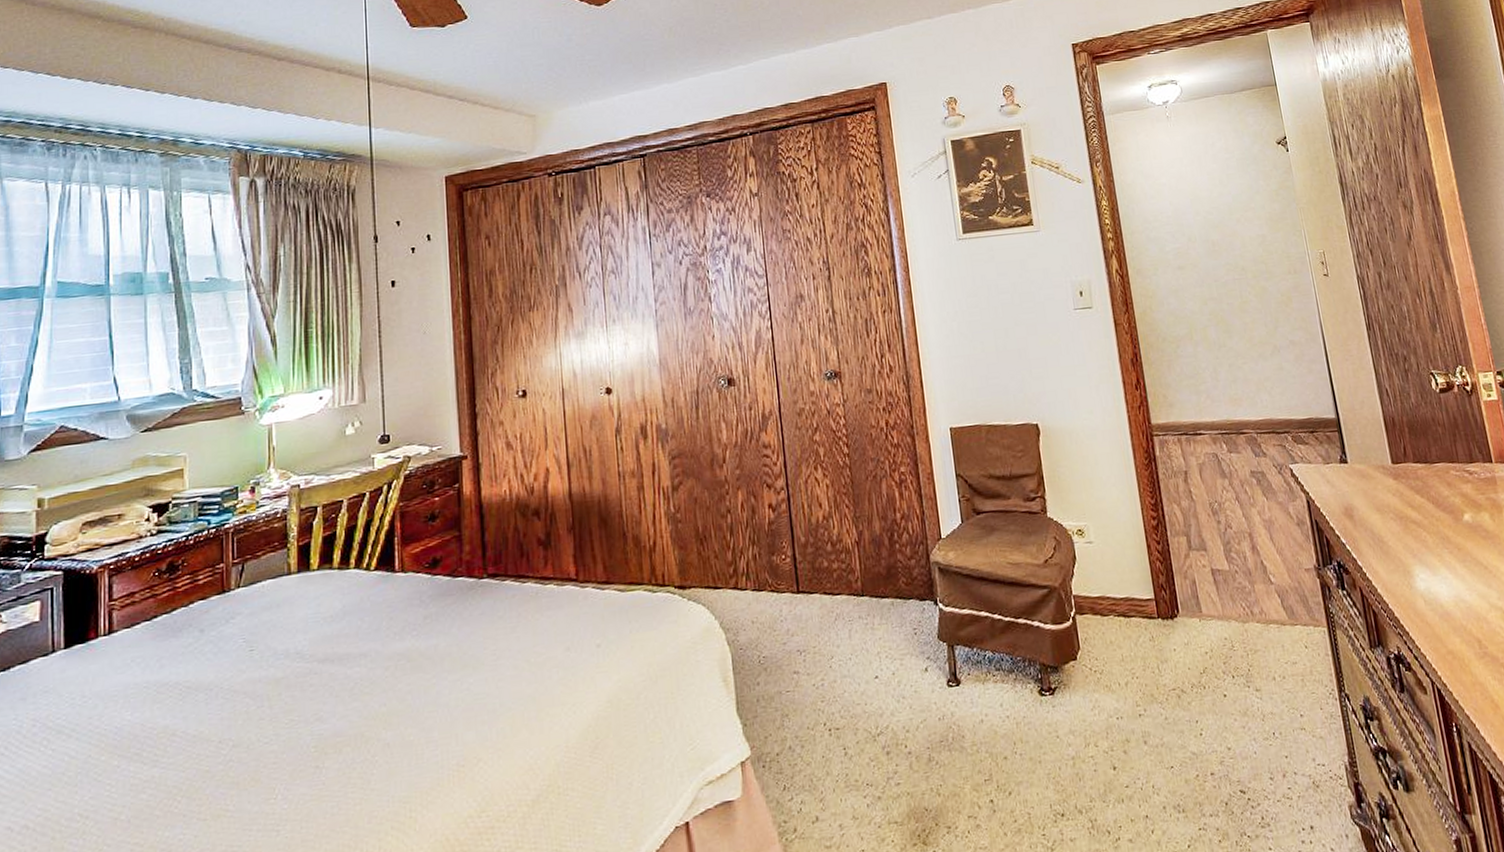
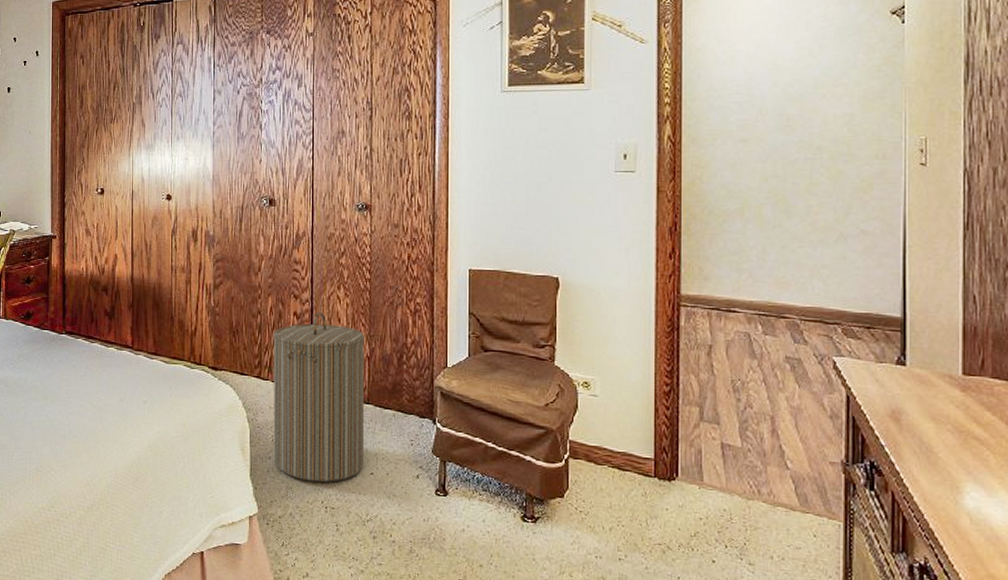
laundry hamper: none [747,499,867,703] -> present [273,312,365,483]

